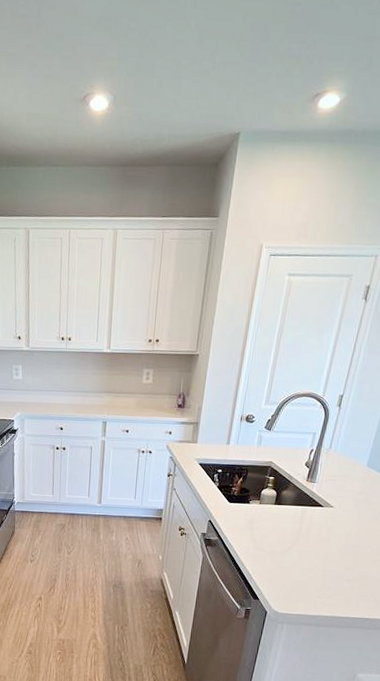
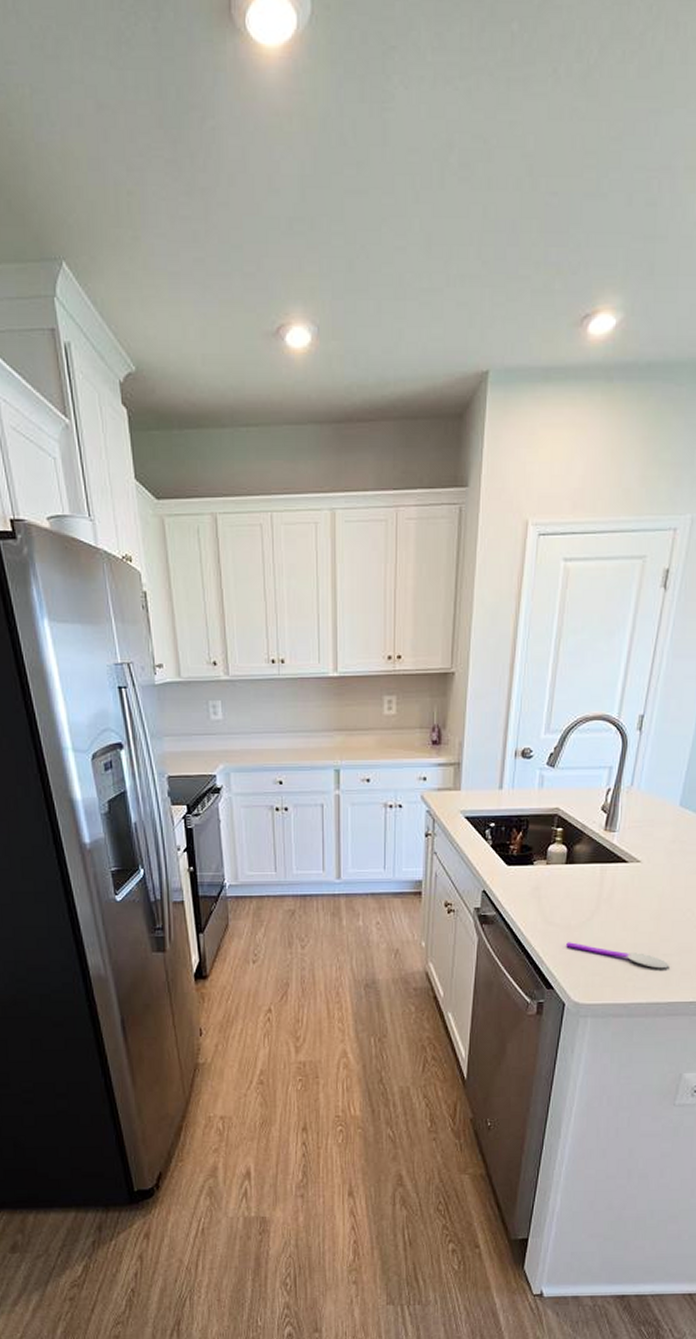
spoon: none [271,564,351,591] -> present [566,942,670,969]

